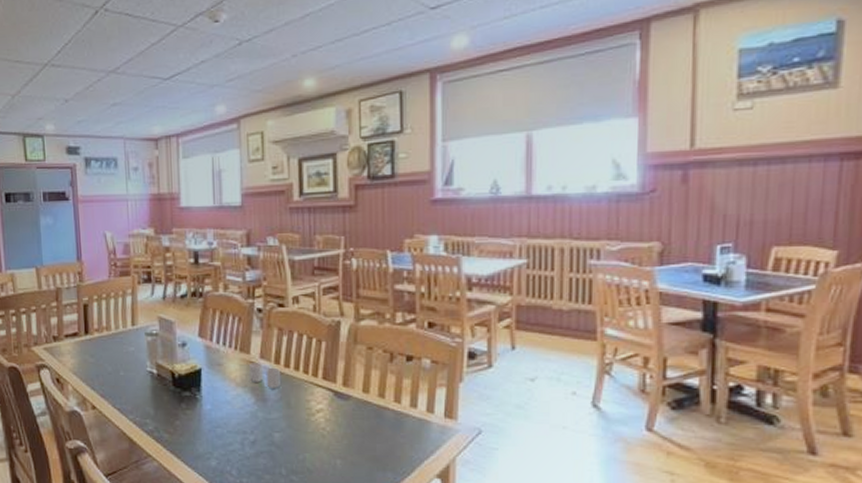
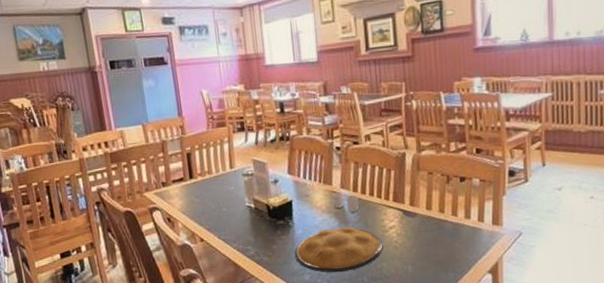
plate: none [201,405,307,461] -> present [295,226,383,273]

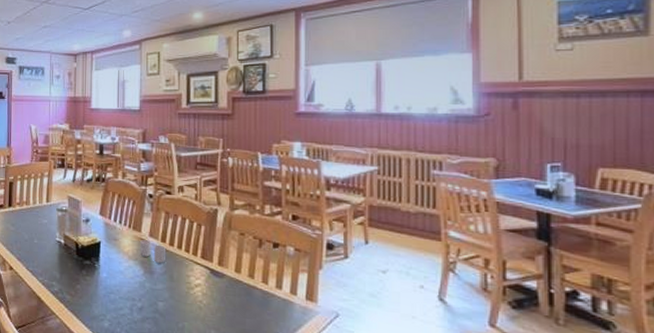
plate: present [295,226,383,273] -> none [97,276,187,325]

